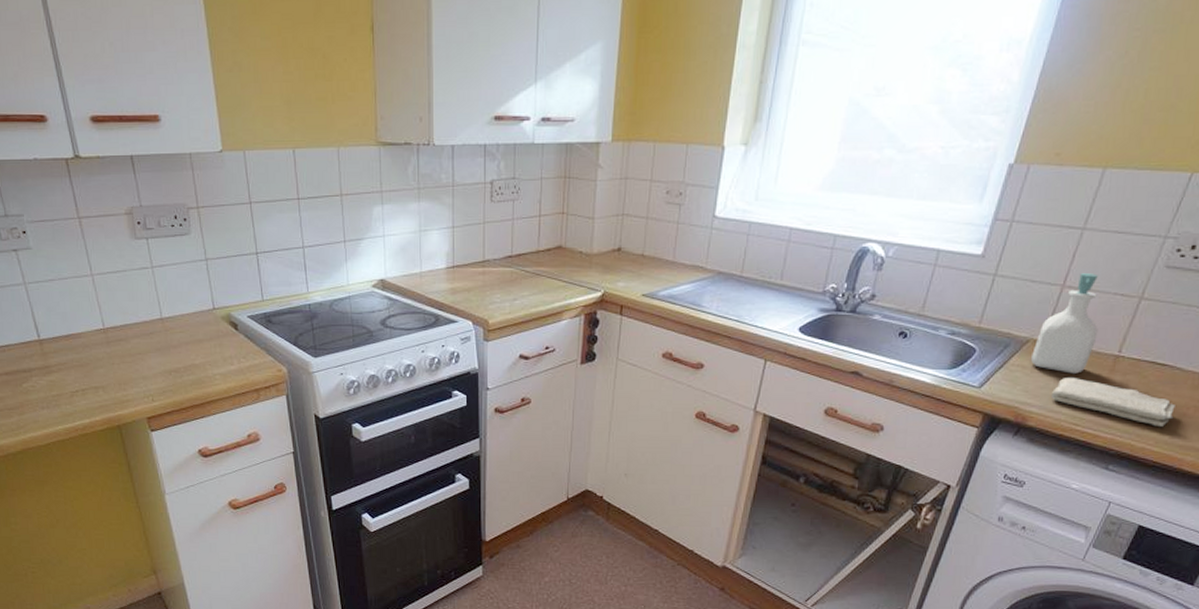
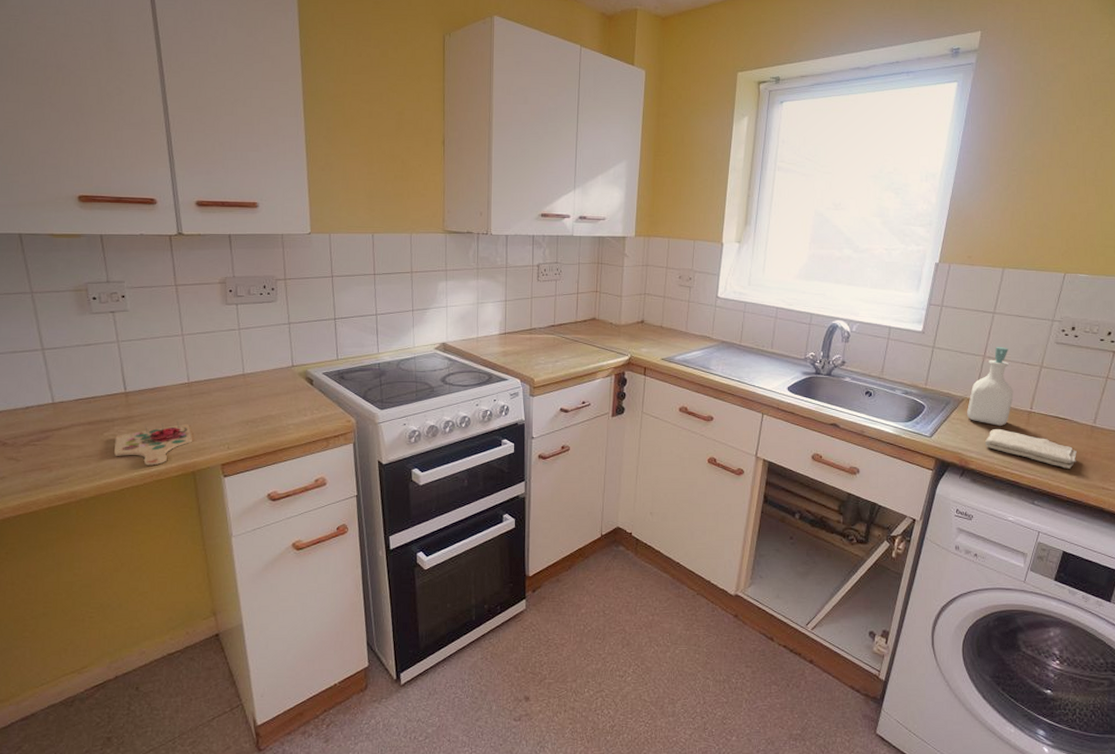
cutting board: none [34,371,115,419] -> present [114,421,193,466]

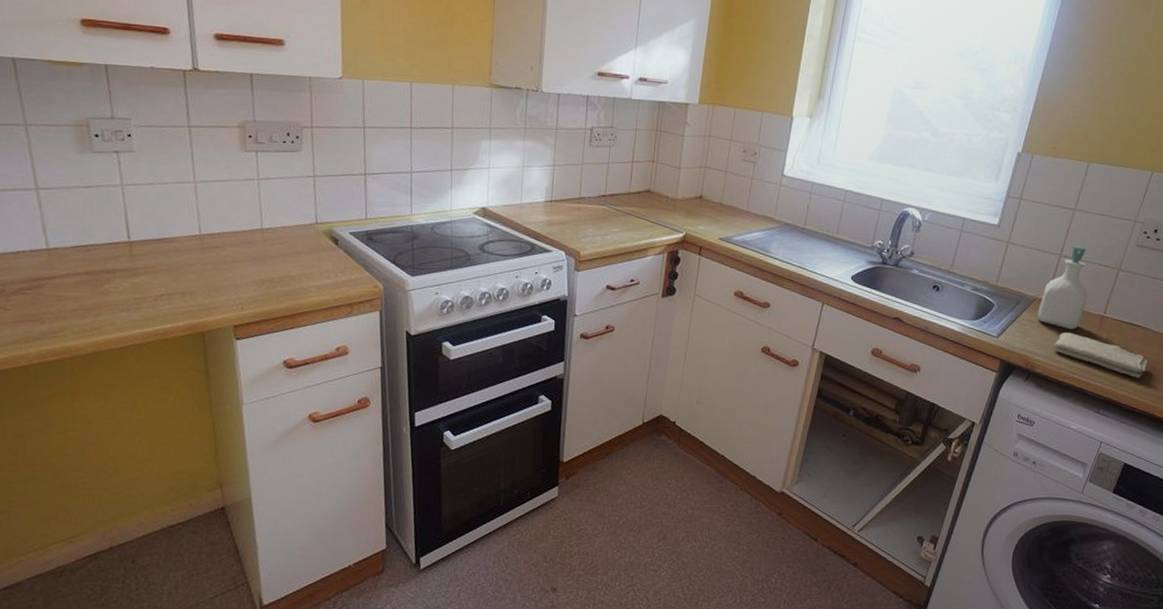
cutting board: present [114,421,193,466] -> none [115,276,203,323]

